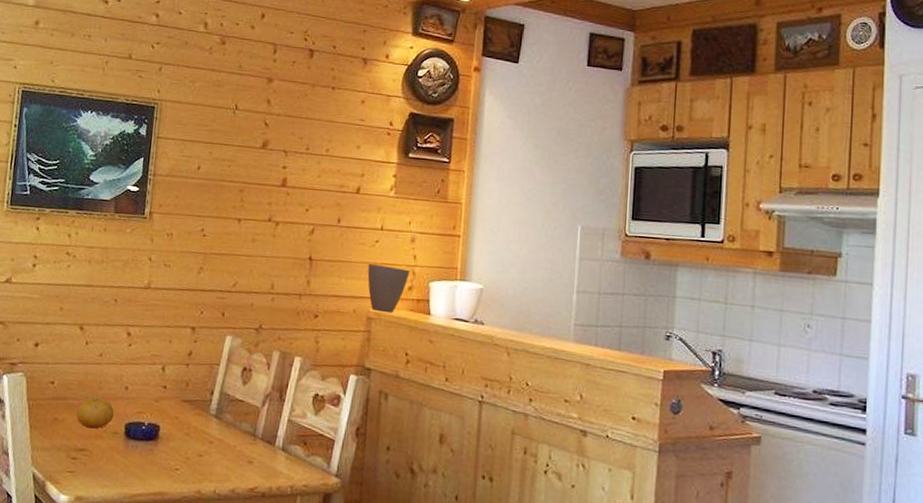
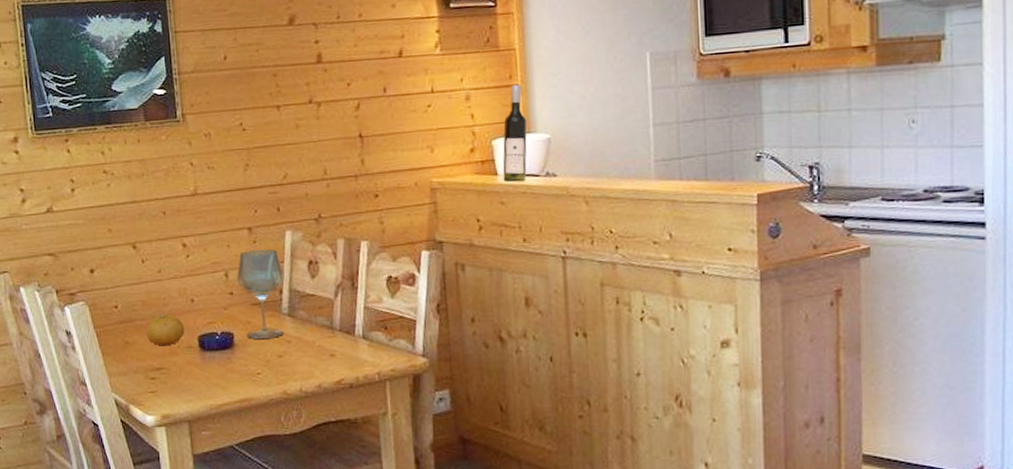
wine glass: none [171,349,218,437] -> present [237,249,285,340]
flower pot: present [367,263,410,314] -> none [423,130,470,181]
bottle: none [435,234,464,325] -> present [502,84,528,183]

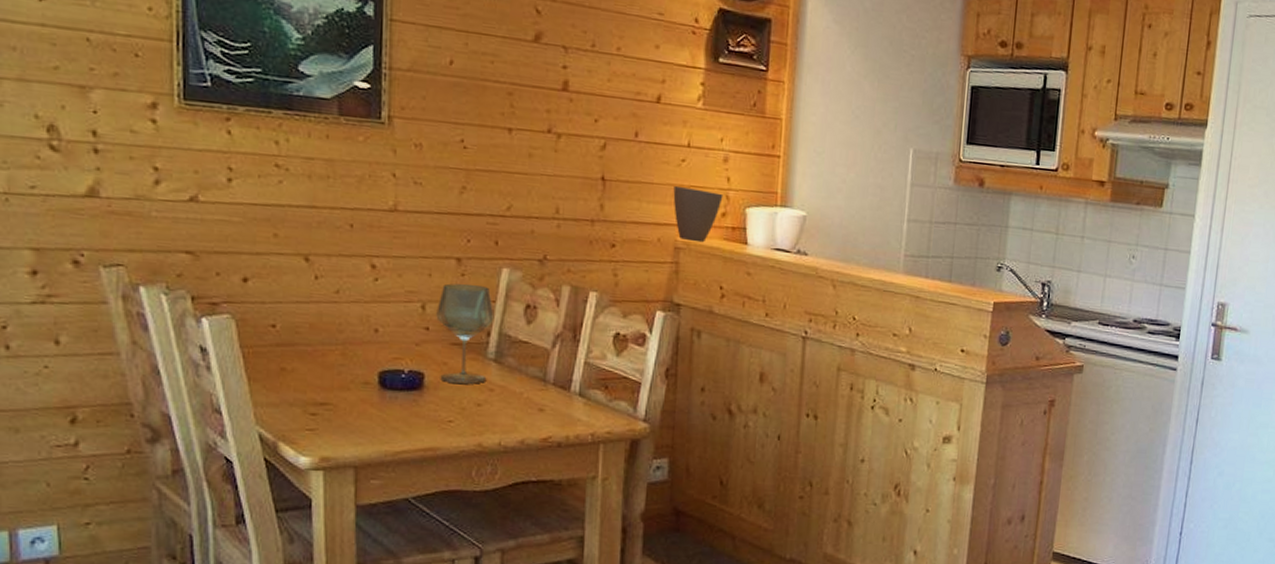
fruit: present [146,314,185,345] -> none [311,342,362,378]
flower pot: none [423,130,470,181] -> present [673,185,723,243]
bottle: present [502,84,528,183] -> none [752,154,785,256]

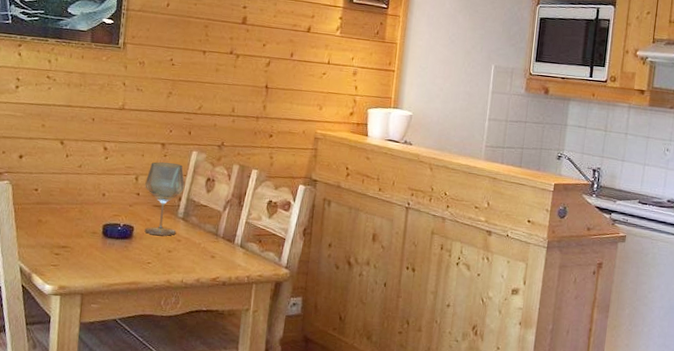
flower pot: present [673,185,723,243] -> none [315,92,352,135]

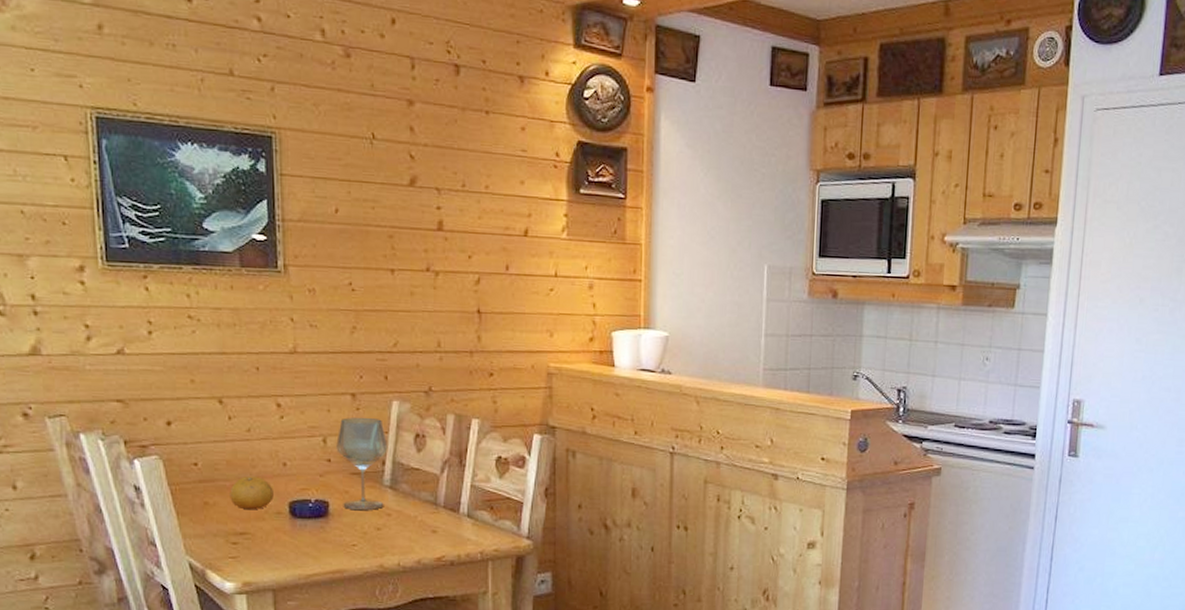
fruit: none [58,202,93,229] -> present [230,477,274,509]

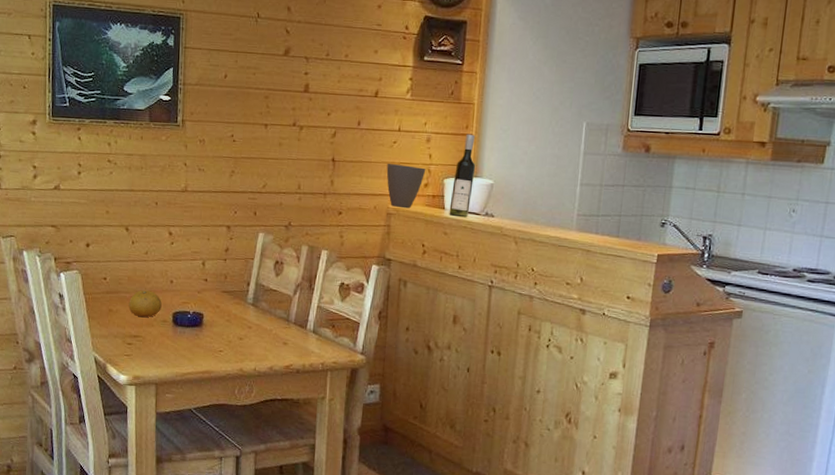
wine glass: present [336,418,388,511] -> none [212,245,253,323]
flower pot: none [544,314,590,367] -> present [386,163,426,209]
bottle: none [620,279,648,376] -> present [449,134,476,218]

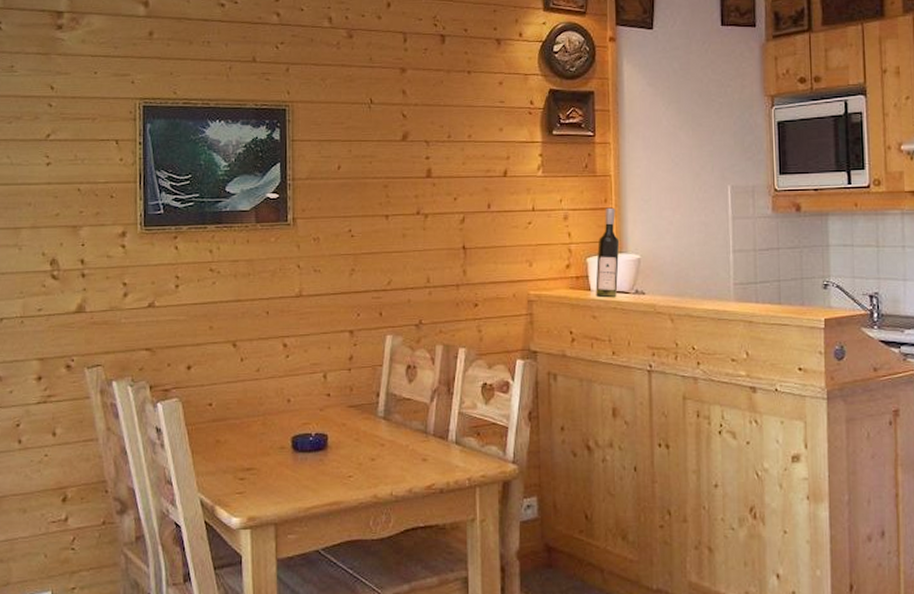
fruit: present [128,290,162,317] -> none [239,414,278,445]
flower pot: present [386,163,426,209] -> none [523,245,566,294]

